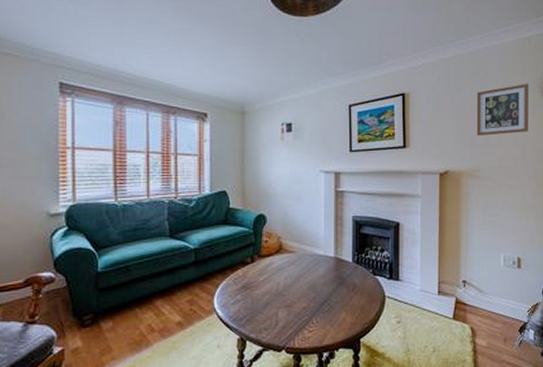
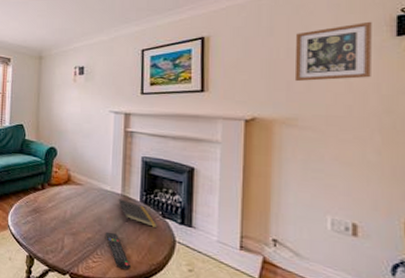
remote control: none [320,297,347,334] -> present [105,231,132,271]
notepad: none [331,262,370,286] -> present [118,198,158,227]

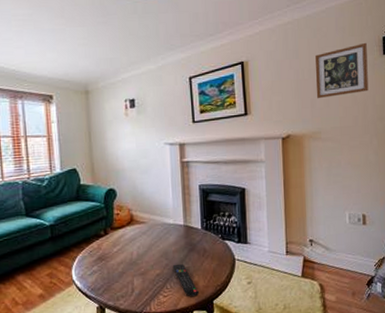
notepad: present [118,198,158,227] -> none [181,229,219,251]

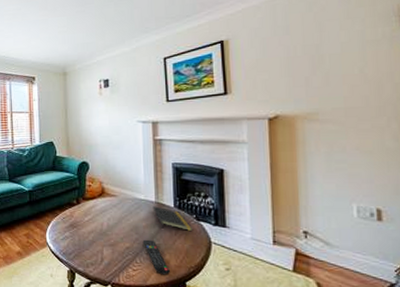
notepad: none [181,229,219,251] -> present [152,206,193,231]
picture frame: present [315,42,369,99] -> none [311,13,384,77]

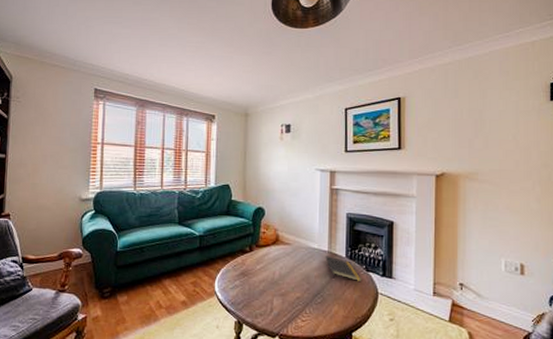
remote control: present [142,239,171,275] -> none [313,289,339,326]

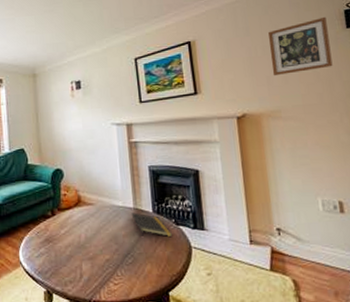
picture frame: none [475,87,532,140] -> present [268,16,333,76]

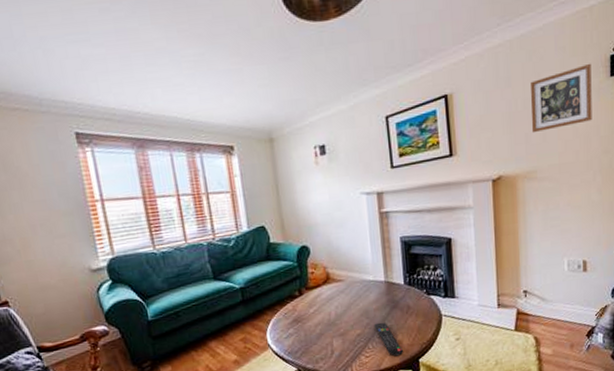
remote control: none [122,249,153,287] -> present [374,322,404,357]
notepad: present [131,212,173,236] -> none [382,286,424,309]

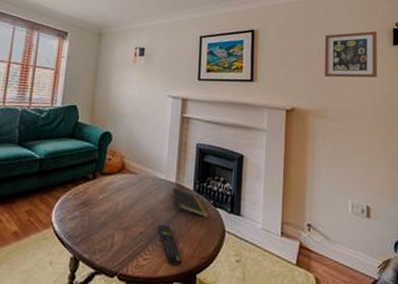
notepad: none [382,286,424,309] -> present [172,188,210,217]

